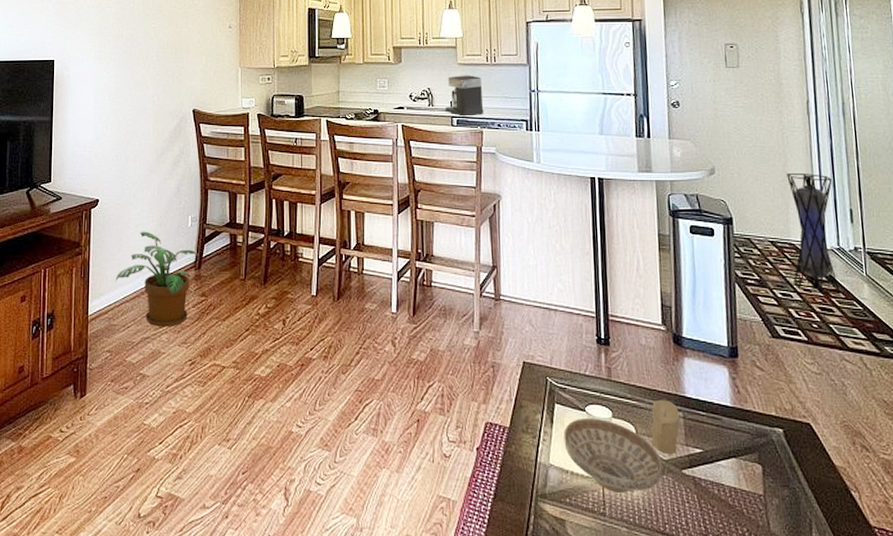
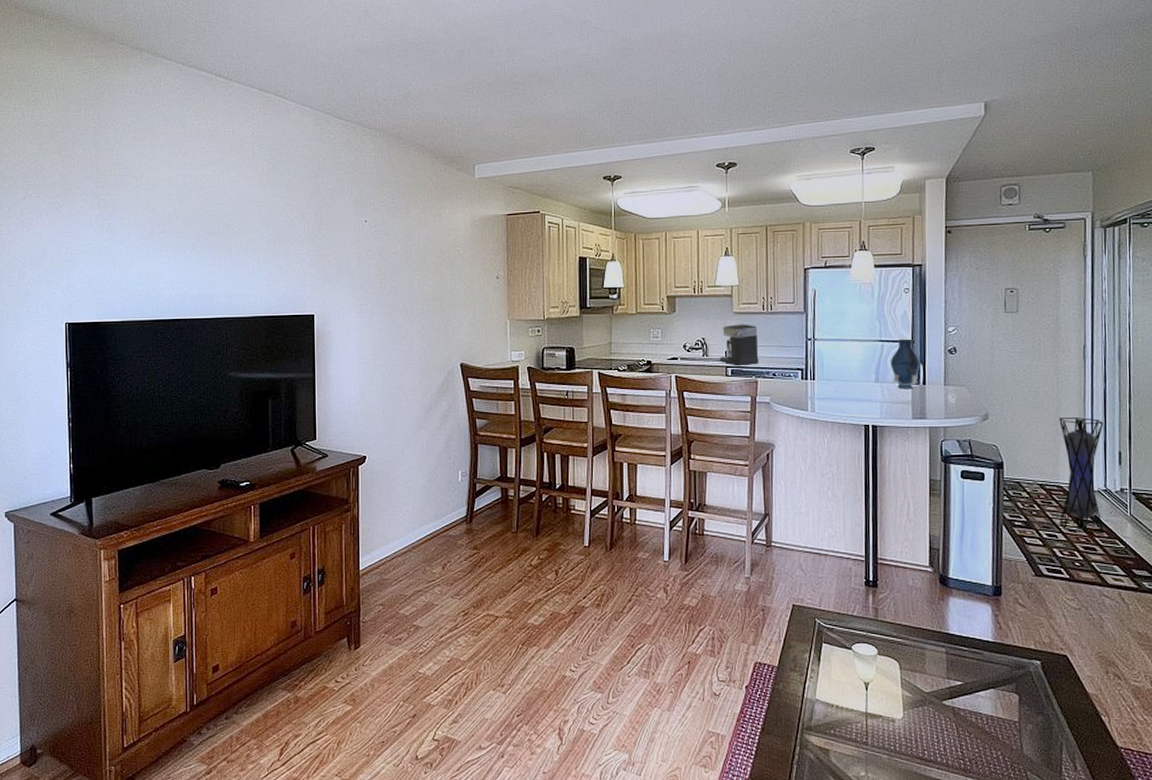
potted plant: present [115,231,198,327] -> none [385,487,469,580]
decorative bowl: present [563,417,662,493] -> none [830,655,924,723]
vase: none [613,92,644,142] -> present [890,338,920,389]
candle: present [651,399,680,454] -> none [915,637,942,686]

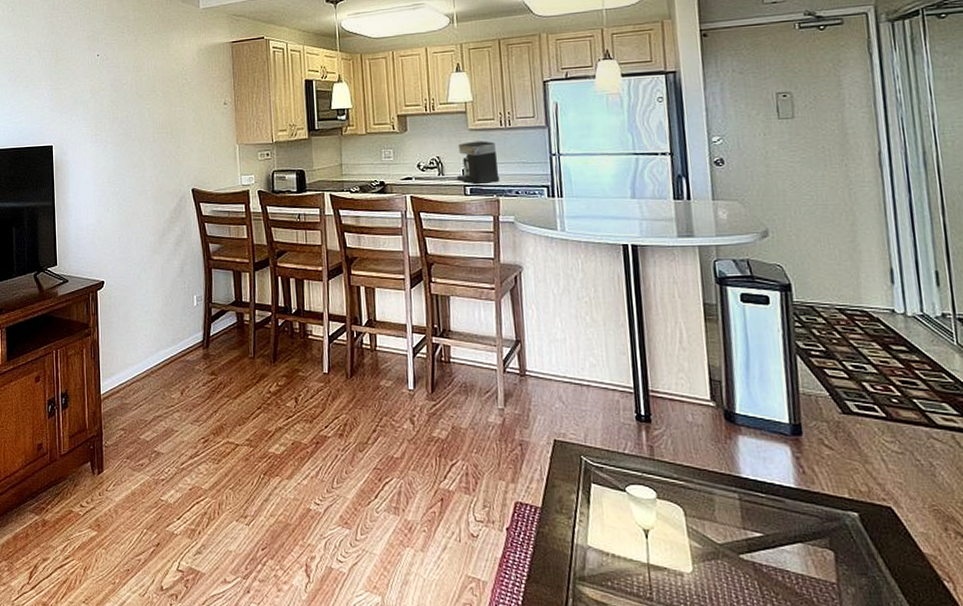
vase: present [890,338,920,389] -> none [647,150,683,205]
lantern: present [1059,417,1104,534] -> none [855,233,926,366]

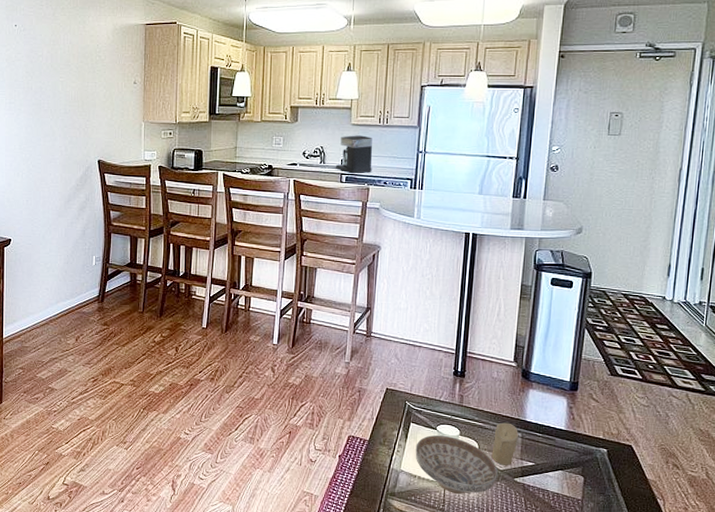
decorative bowl: none [602,498,717,577] -> present [415,435,498,494]
candle: none [702,480,735,537] -> present [491,422,518,465]

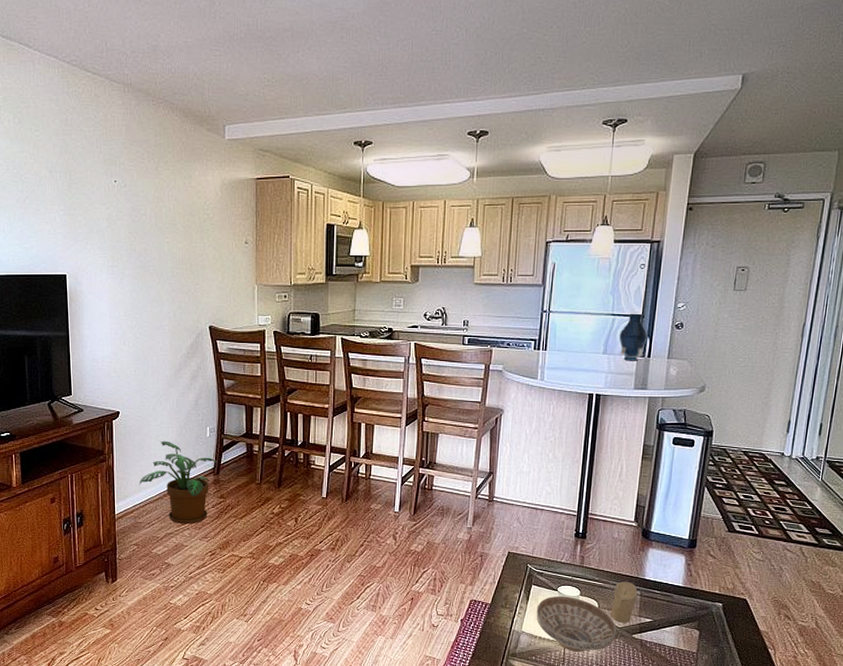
potted plant: none [26,268,101,350] -> present [139,440,217,525]
coffee maker: present [336,135,373,174] -> none [458,295,496,336]
vase: none [494,155,523,202] -> present [619,313,648,361]

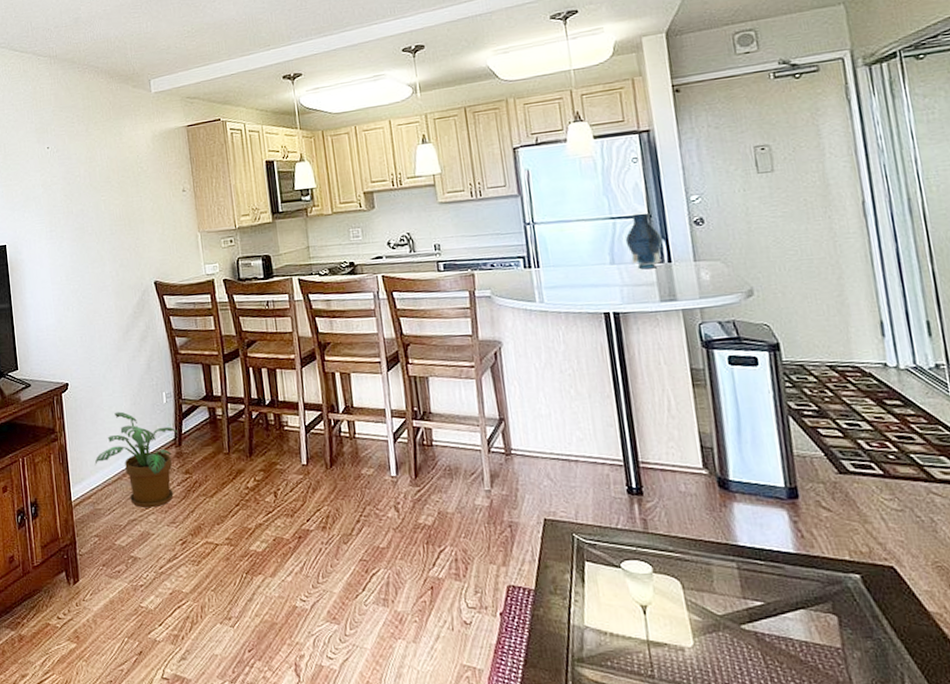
decorative bowl: present [536,596,617,652] -> none [597,574,718,653]
candle: present [610,581,637,623] -> none [699,550,734,608]

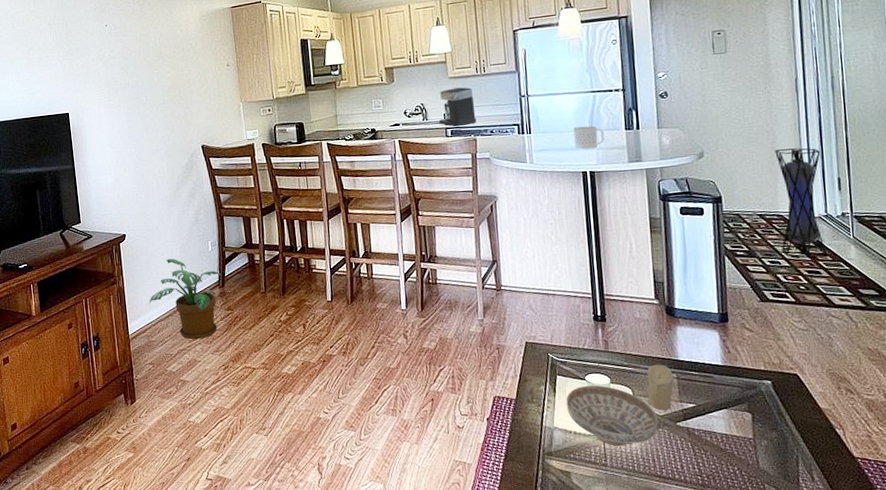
coffee maker: none [429,213,474,260] -> present [439,87,477,127]
mug: none [590,258,629,286] -> present [573,126,604,149]
decorative bowl: none [597,574,718,653] -> present [566,385,658,446]
vase: present [625,212,663,270] -> none [602,87,633,135]
candle: none [699,550,734,608] -> present [647,364,673,410]
lantern: none [843,284,922,421] -> present [775,148,828,259]

